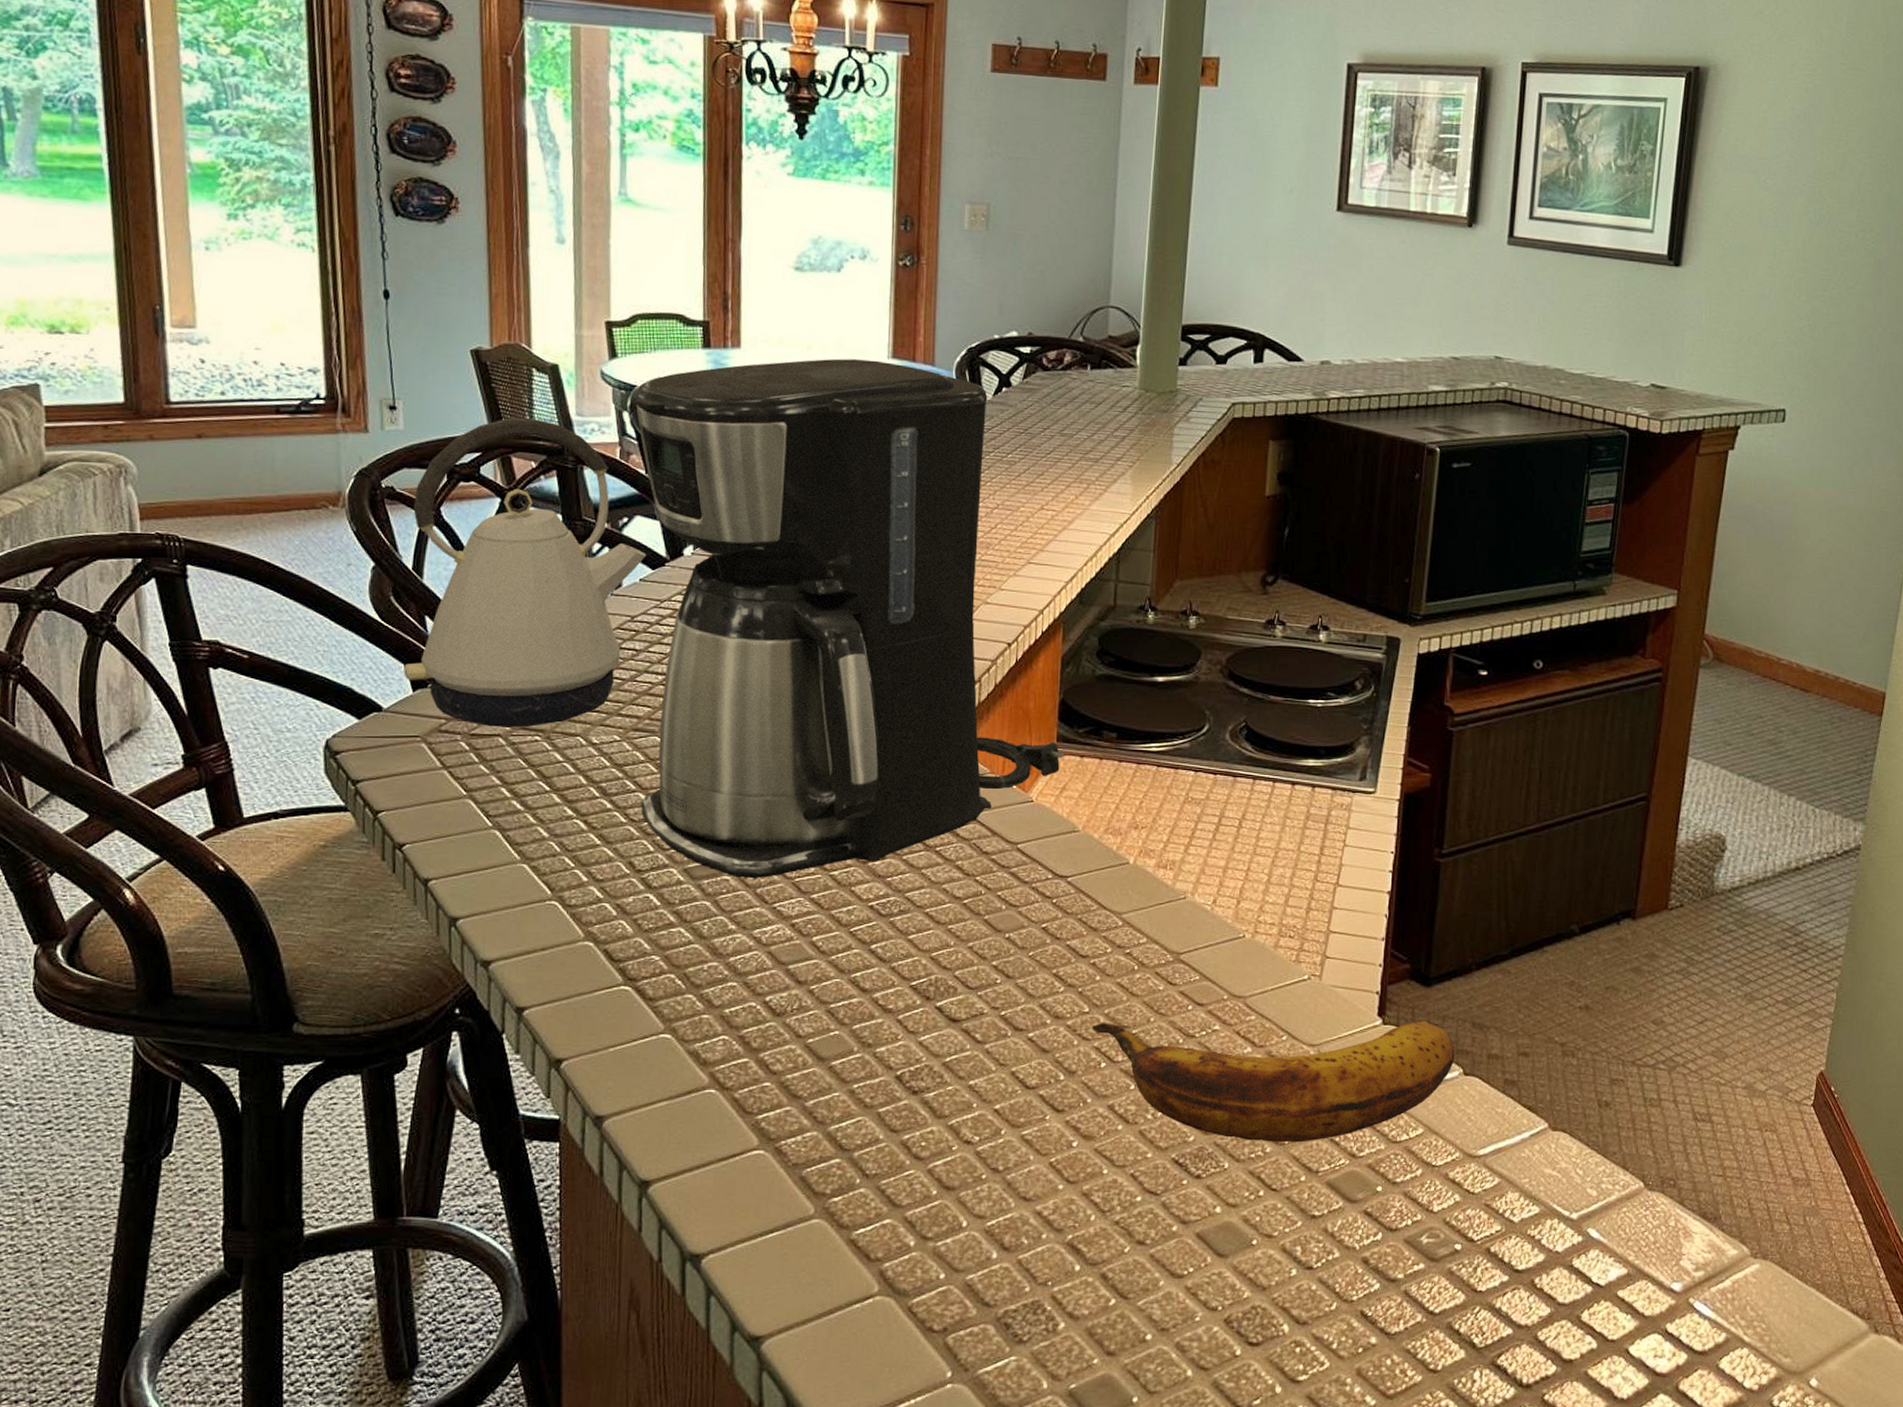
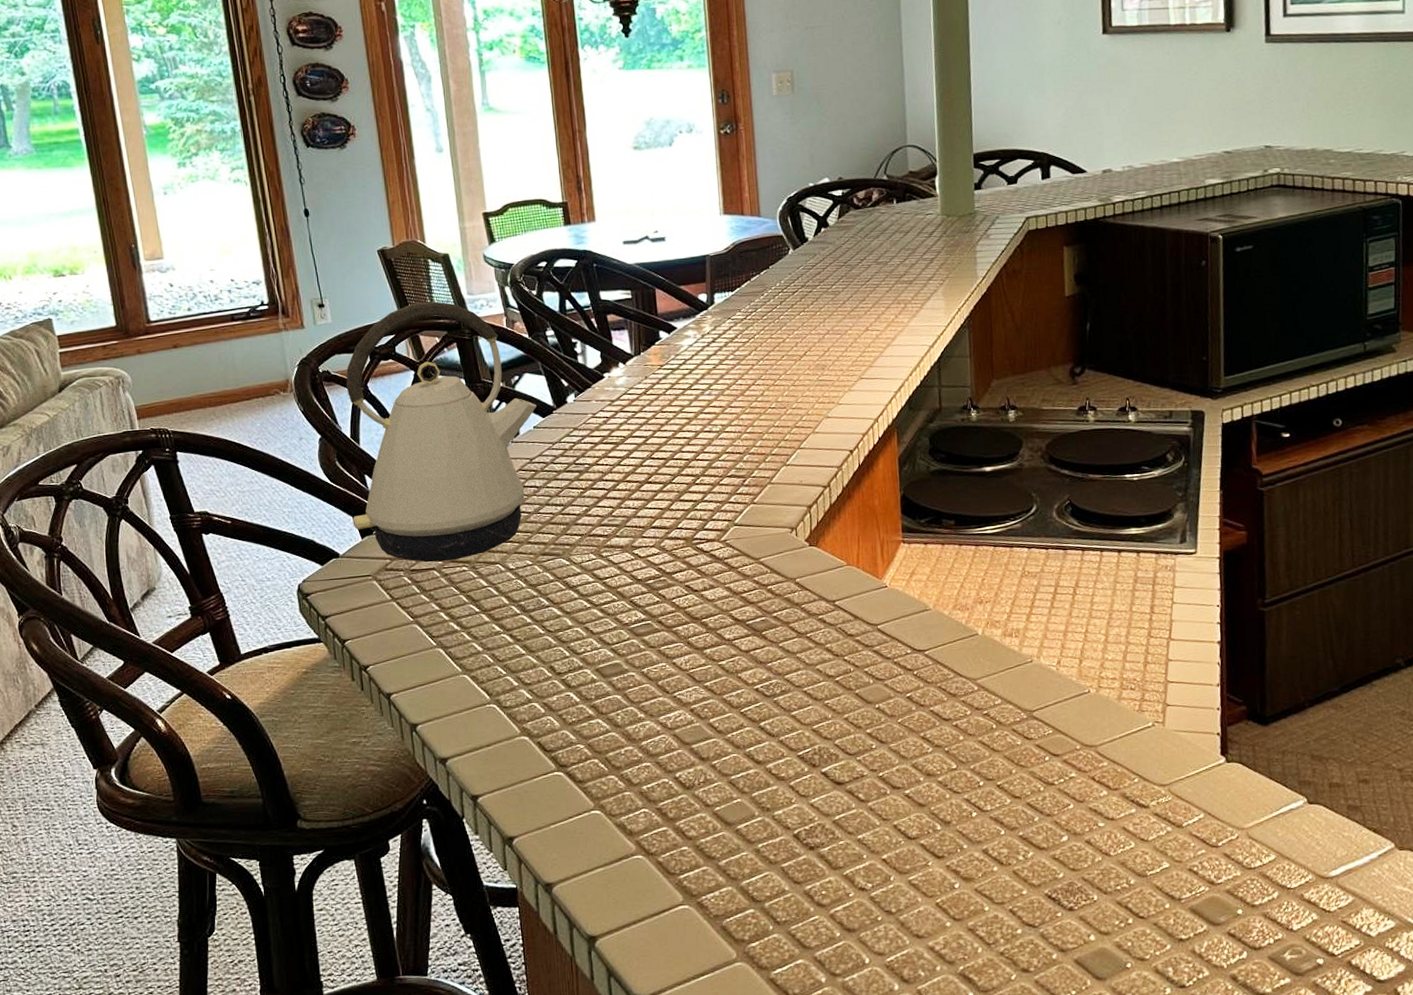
coffee maker: present [636,358,1065,879] -> none [514,218,911,673]
banana: present [1092,1020,1455,1143] -> none [961,756,1298,875]

